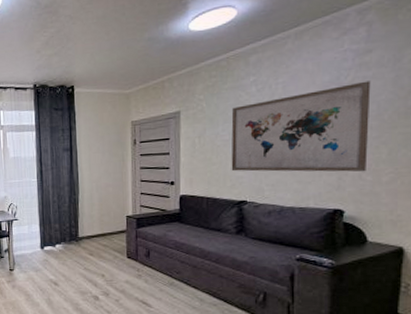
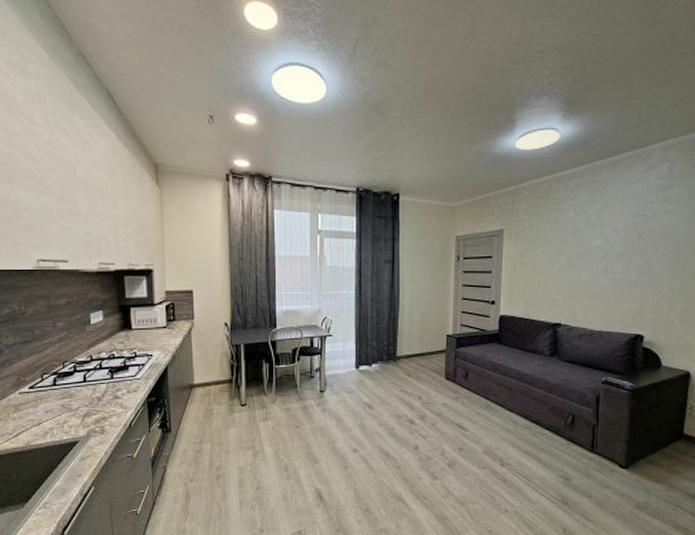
wall art: present [231,81,371,172] -> none [548,215,670,300]

